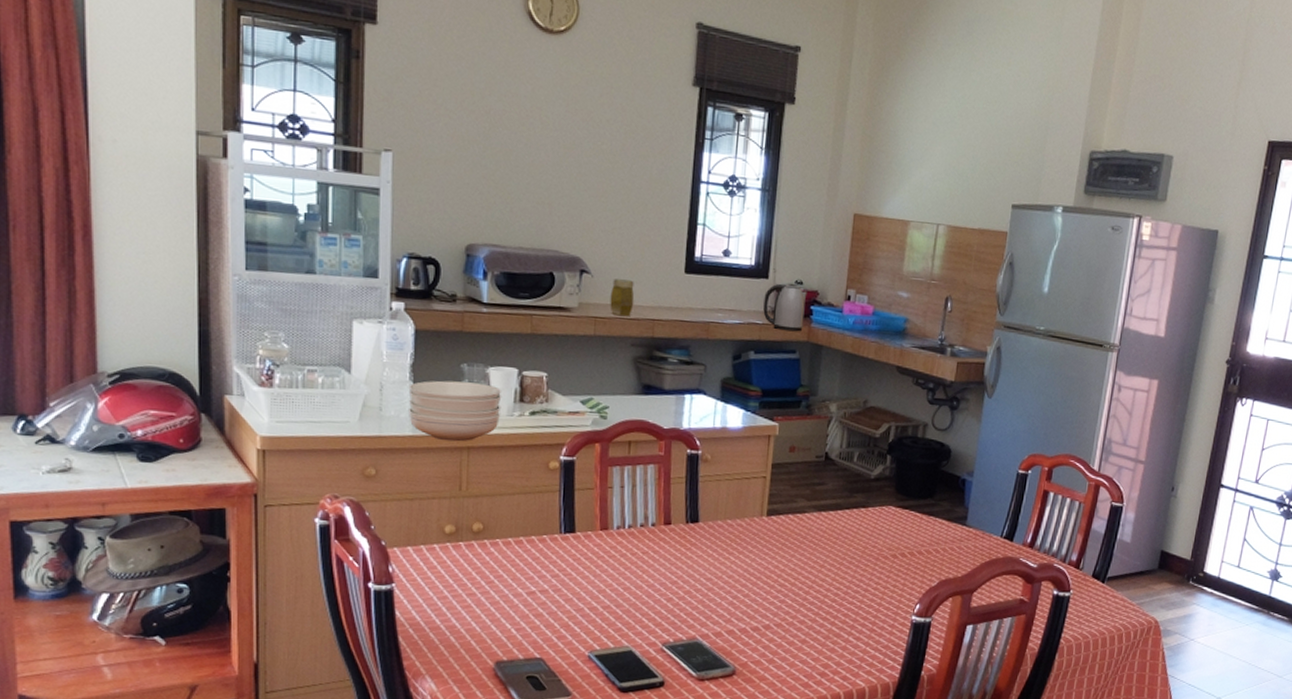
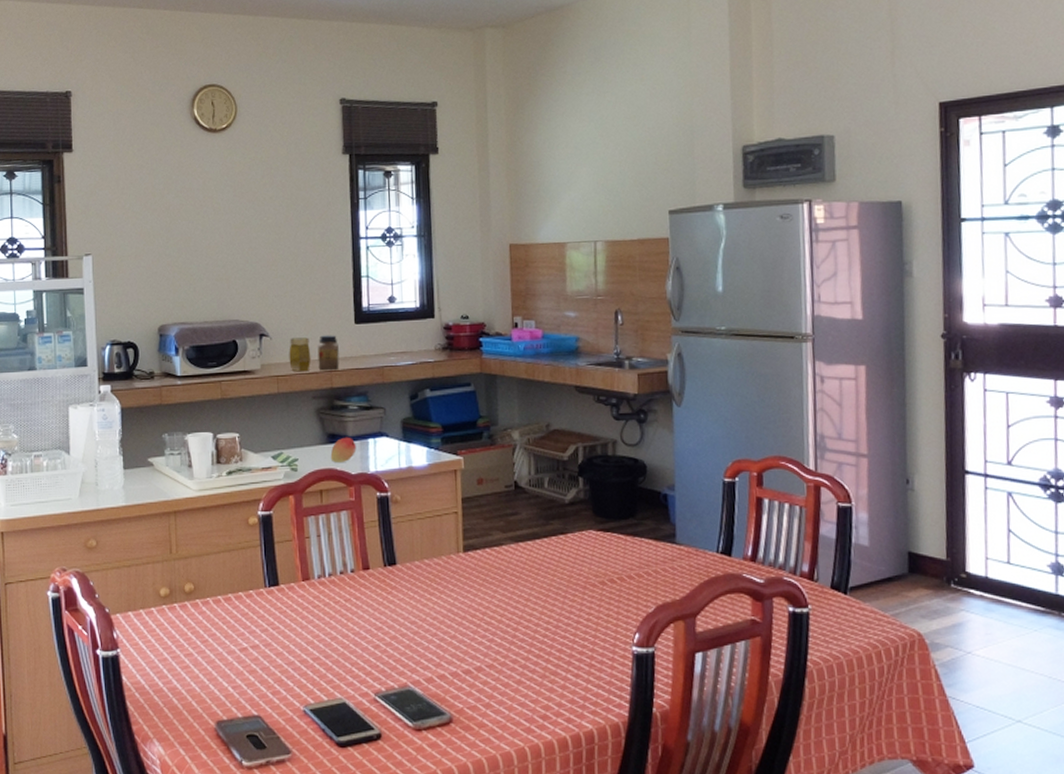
bowl: present [407,380,502,442] -> none [119,450,202,508]
jar: none [641,280,665,320] -> present [317,335,339,371]
fruit: none [643,389,672,416] -> present [330,437,357,464]
kettle: present [763,283,808,332] -> none [433,318,475,366]

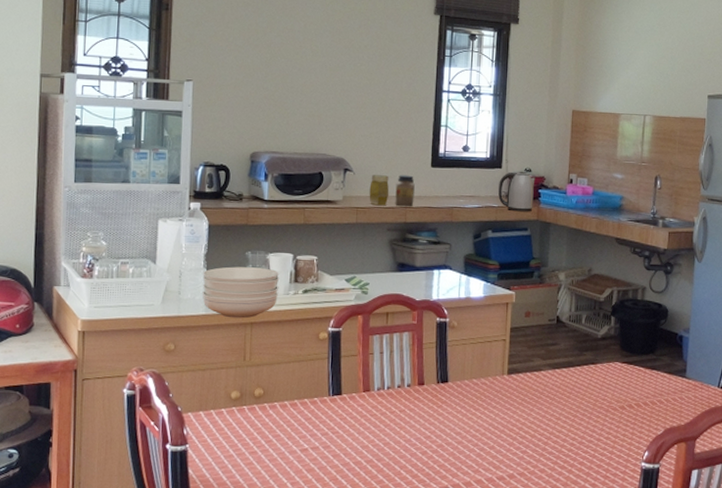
bowl: none [119,450,202,508] -> present [202,266,280,319]
fruit: present [330,437,357,464] -> none [398,267,423,290]
kettle: none [433,318,475,366] -> present [498,171,536,212]

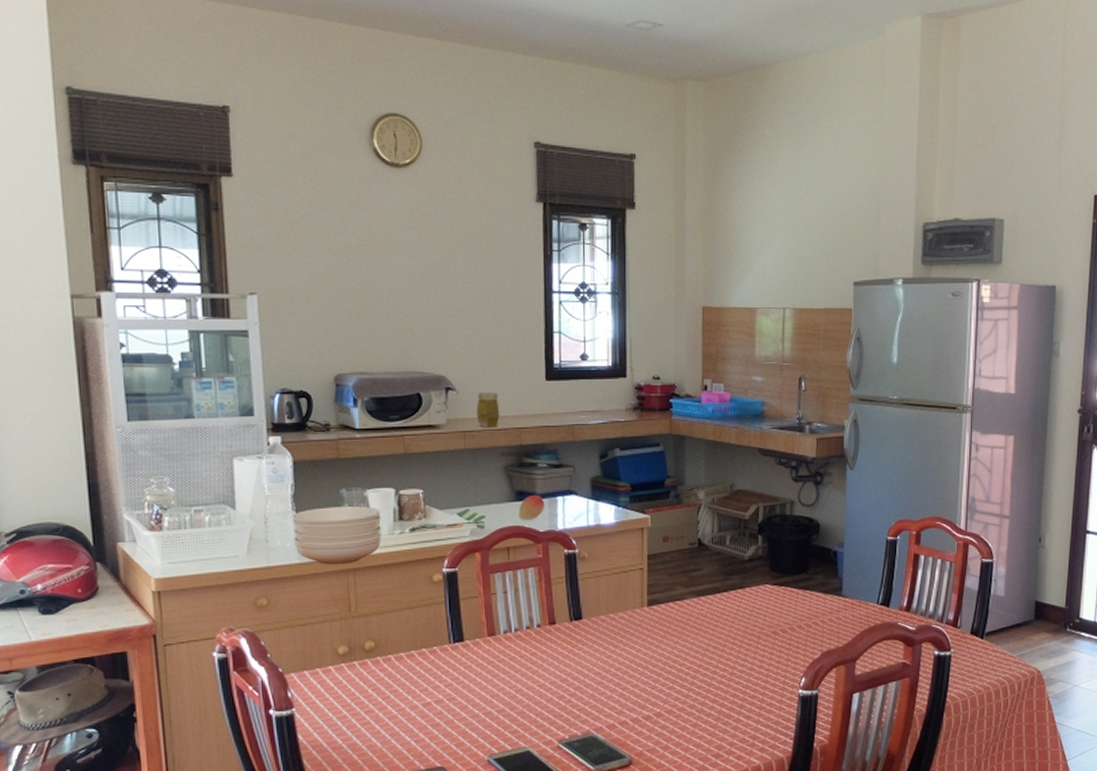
jar: present [395,175,415,207] -> none [507,391,529,428]
fruit: none [398,267,423,290] -> present [518,494,545,521]
kettle: present [498,171,536,212] -> none [624,379,665,426]

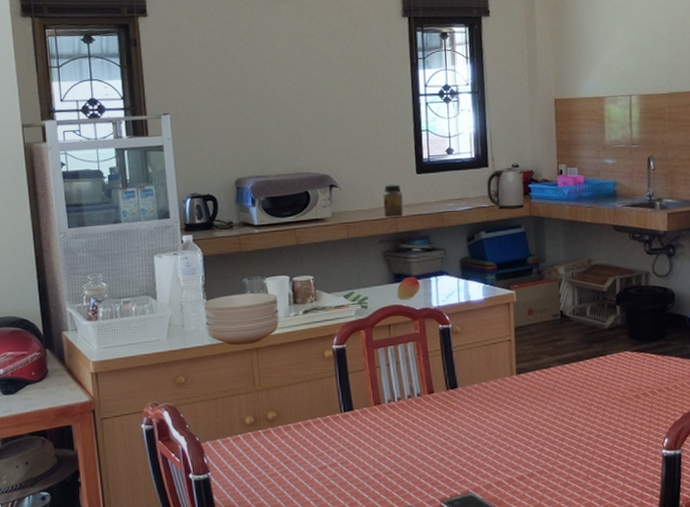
jar: present [476,393,500,428] -> none [357,187,378,219]
jar: none [507,391,529,428] -> present [383,184,403,218]
kettle: none [624,379,665,426] -> present [487,167,525,210]

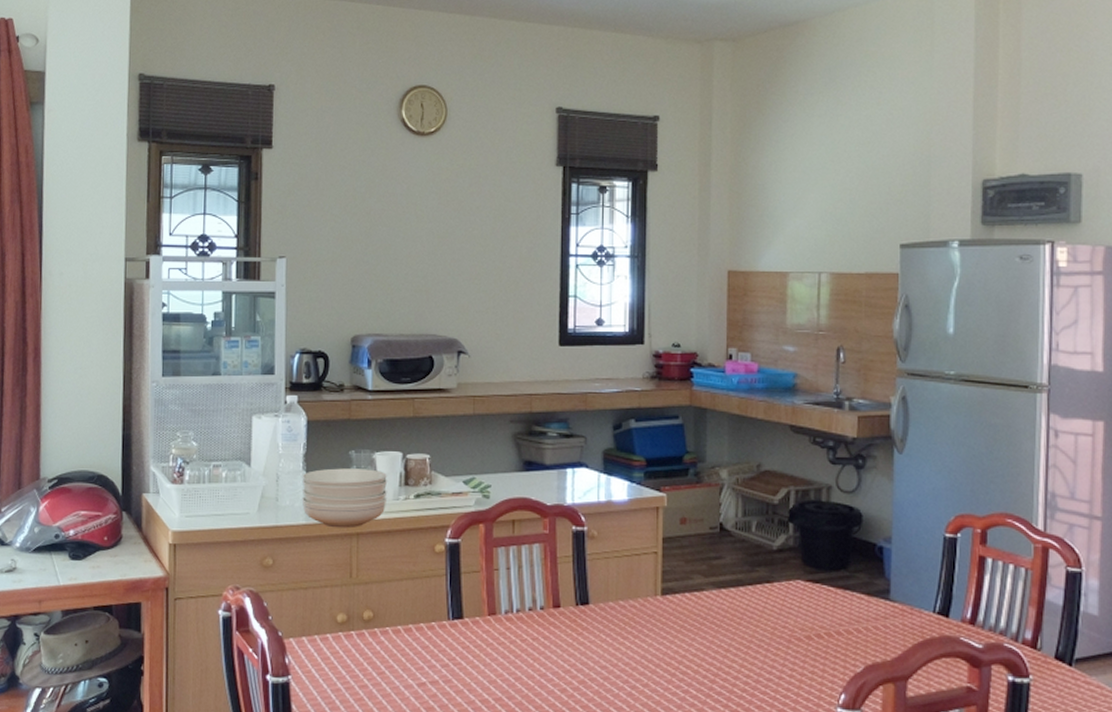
jar: present [383,184,403,218] -> none [518,356,540,394]
fruit: present [397,276,420,300] -> none [525,465,554,493]
kettle: present [487,167,525,210] -> none [641,346,686,396]

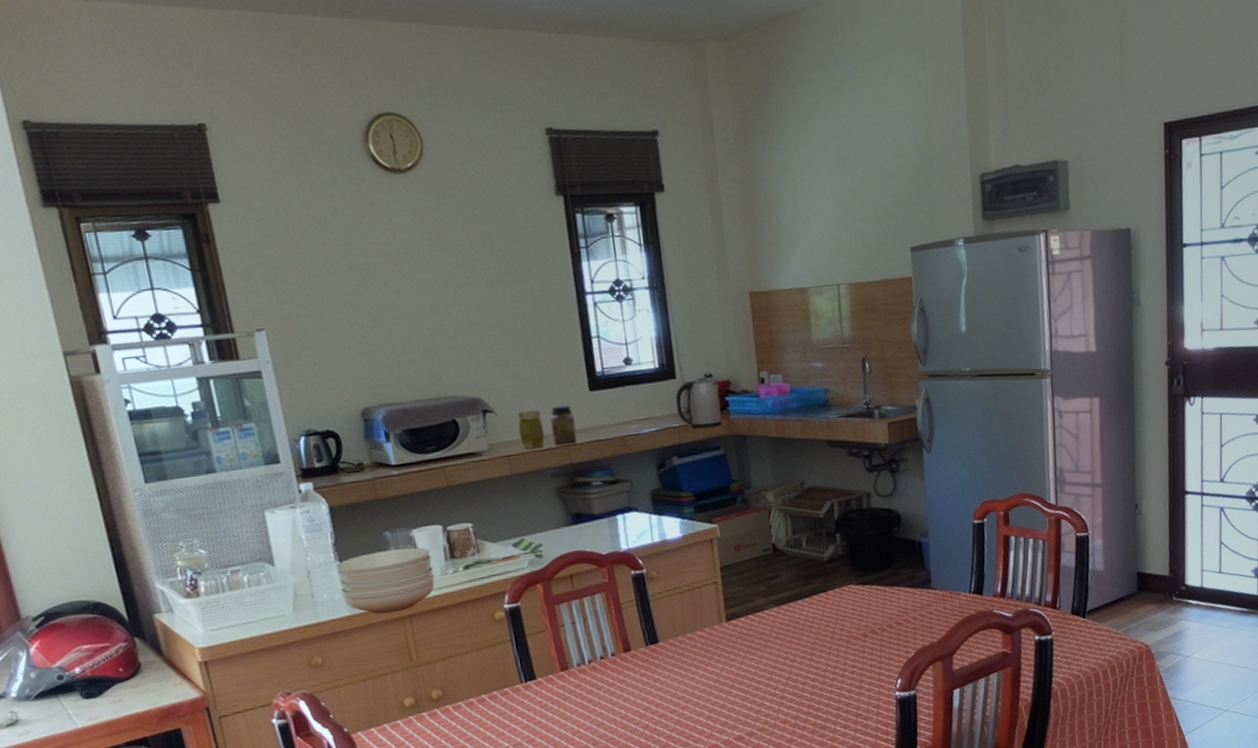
jar: none [487,357,511,394] -> present [518,410,546,450]
jar: none [518,356,540,394] -> present [550,405,577,447]
kettle: none [641,346,686,396] -> present [675,377,723,430]

